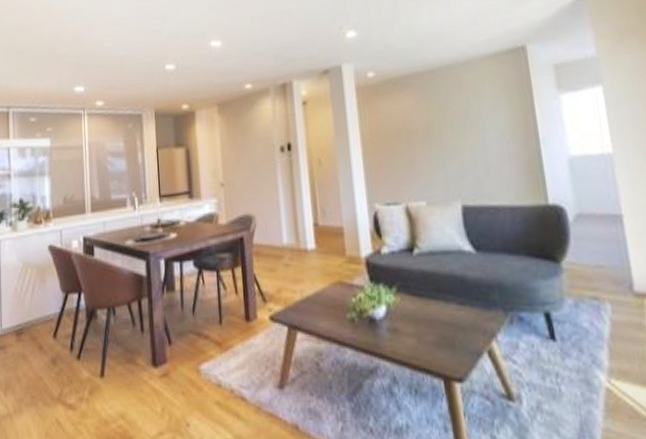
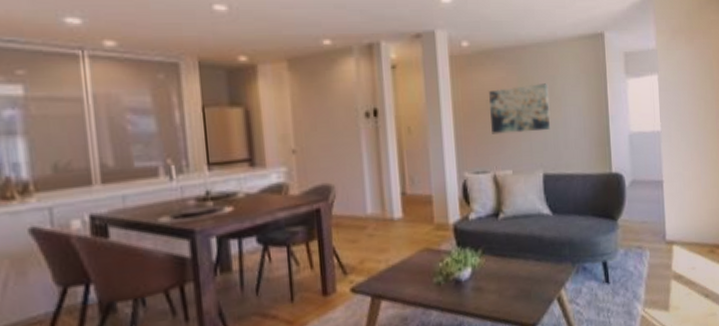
wall art: none [397,107,468,164] -> present [489,83,551,134]

